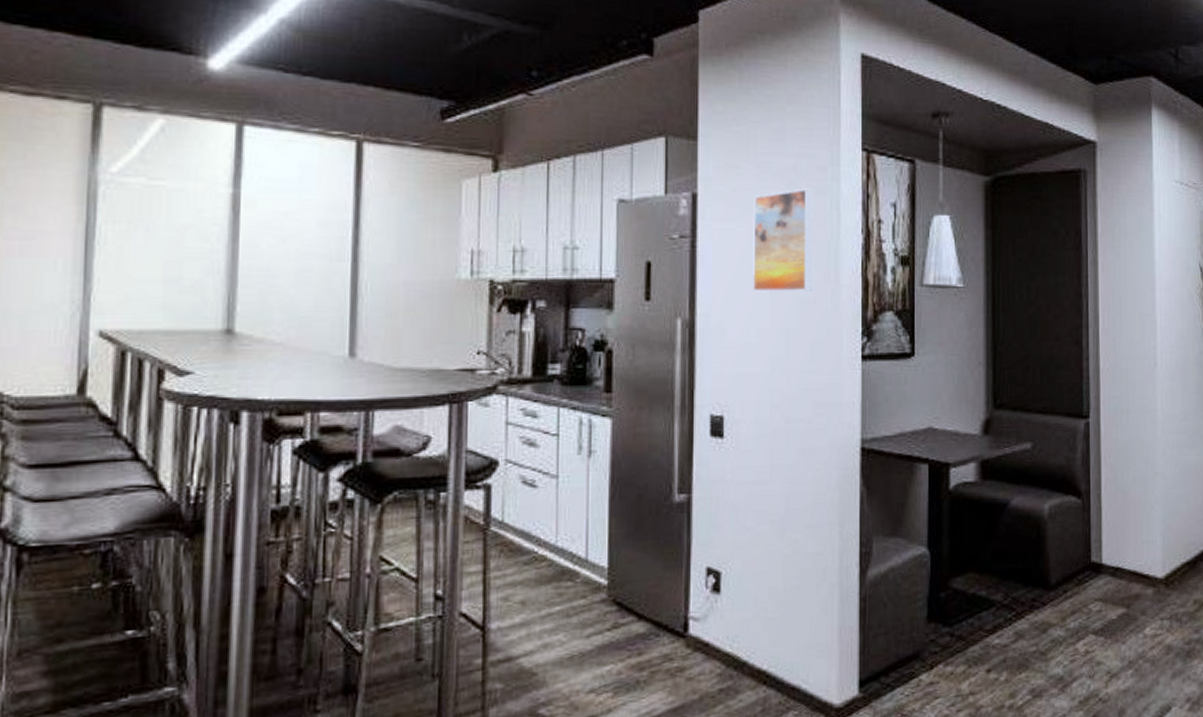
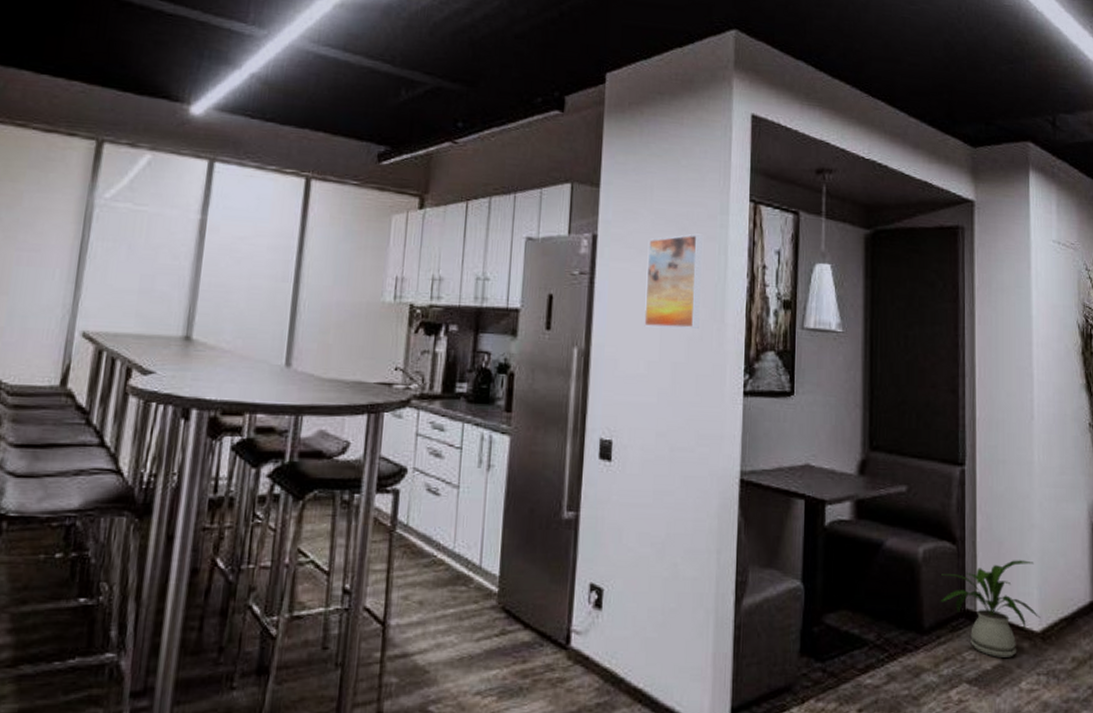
house plant: none [1066,509,1164,607] -> present [940,560,1041,657]

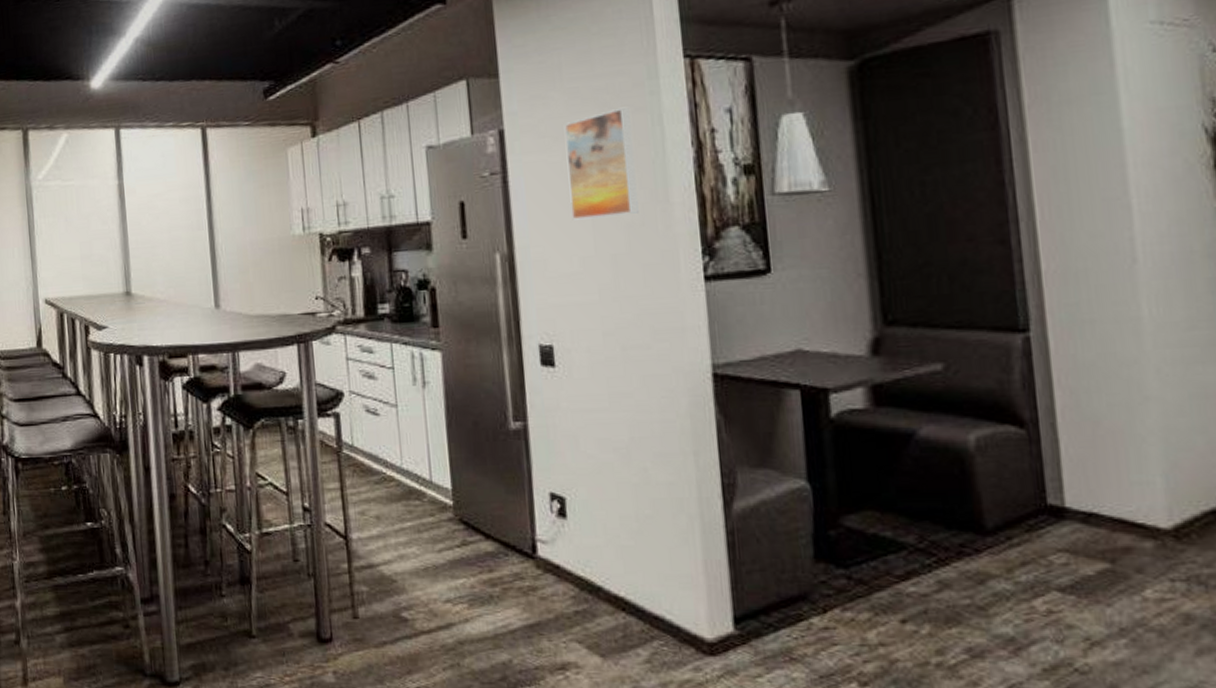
house plant: present [940,560,1041,657] -> none [1006,442,1170,561]

